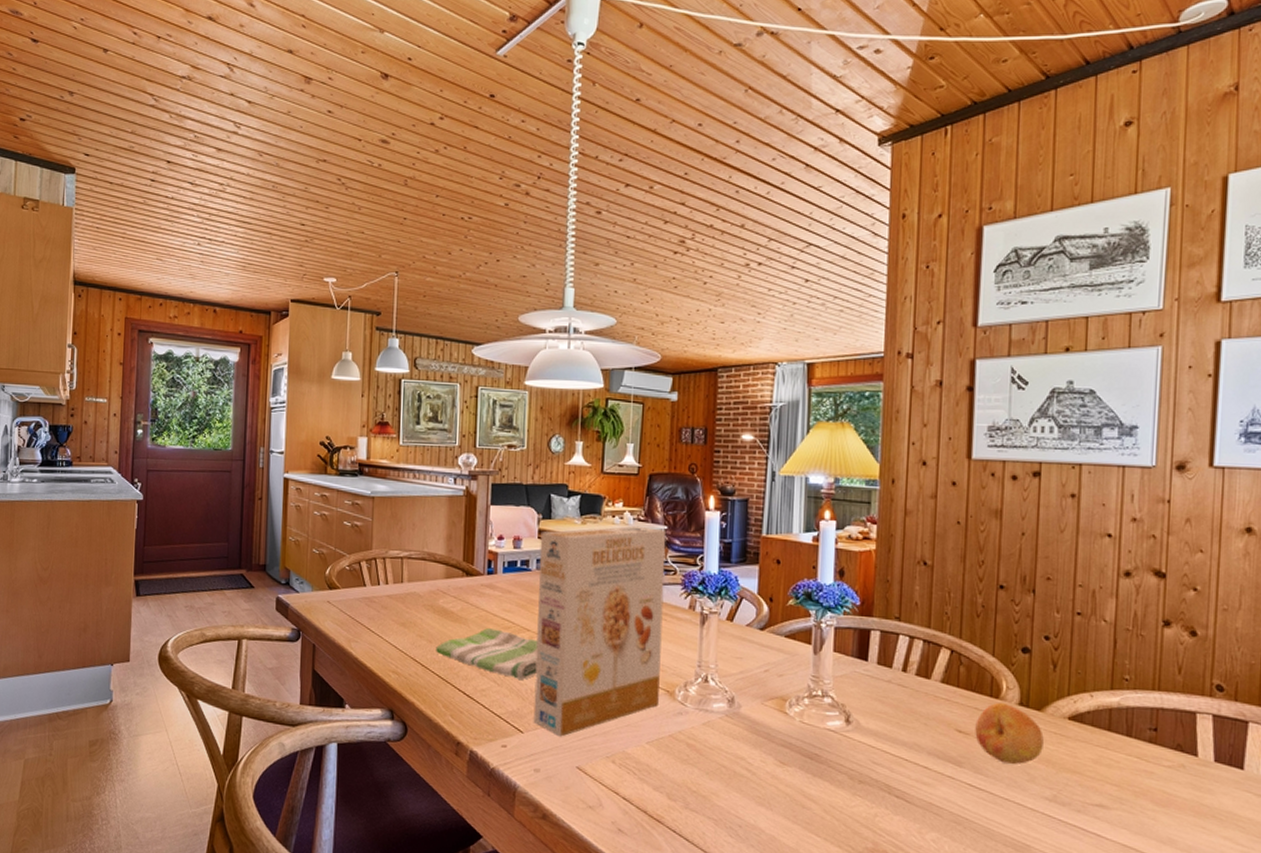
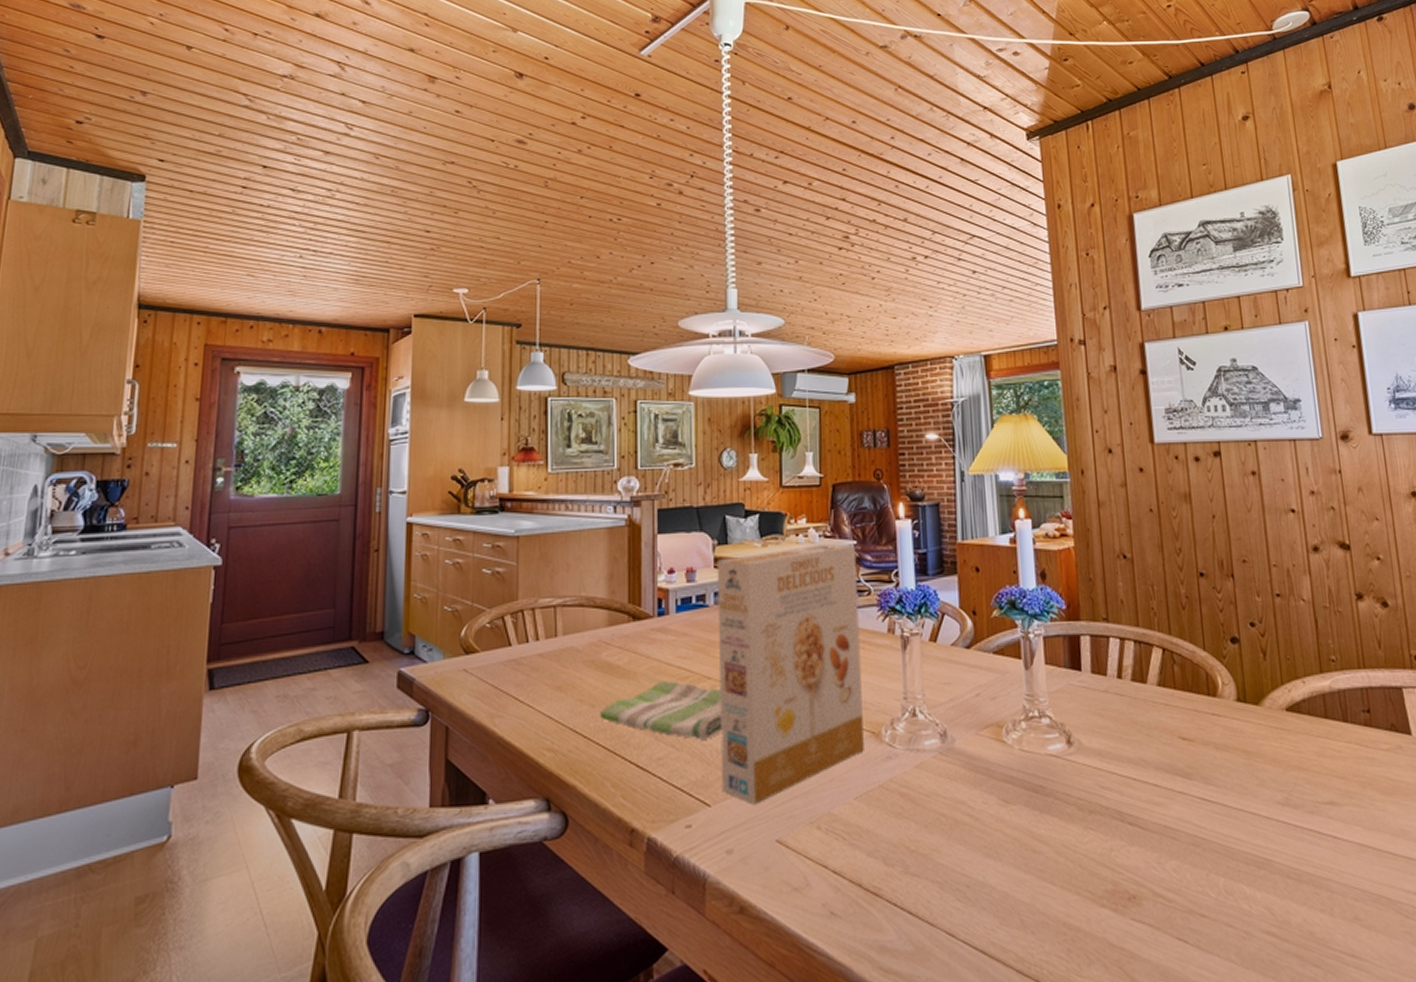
fruit: present [975,702,1044,764] -> none [1198,700,1267,769]

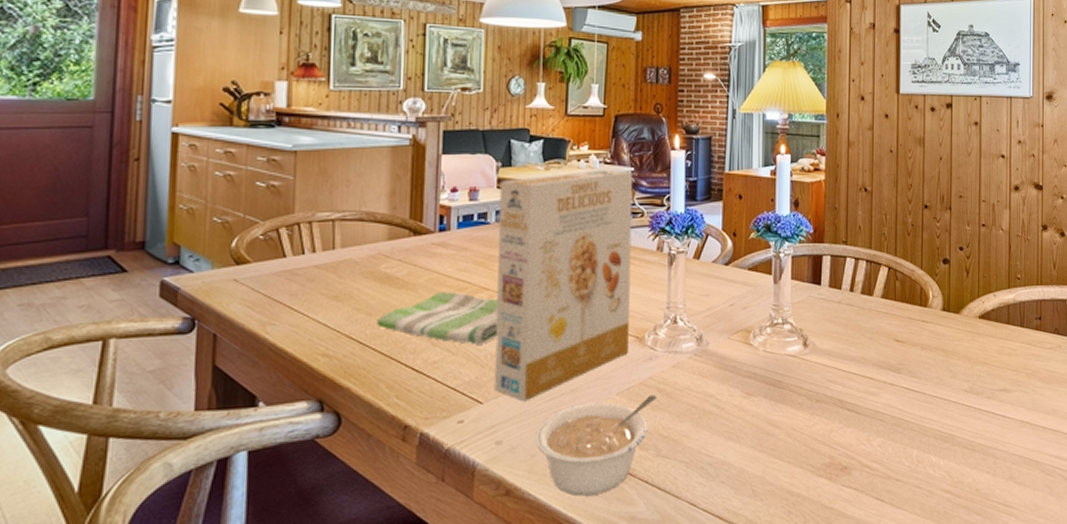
legume: none [769,800,900,918] -> present [536,394,657,496]

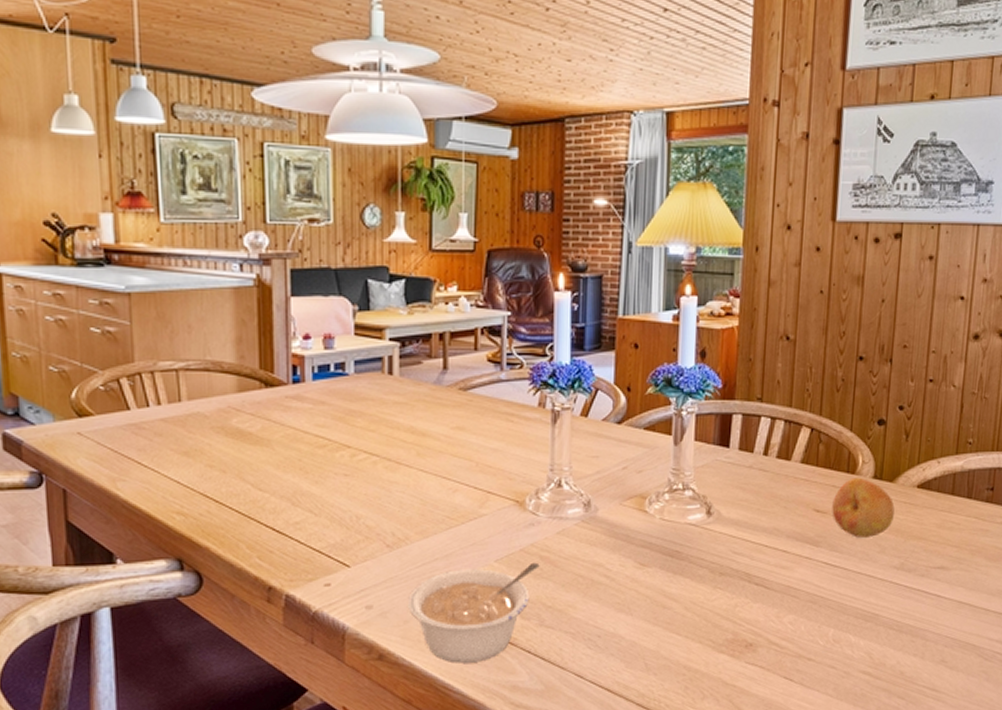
dish towel: present [377,292,499,345] -> none [232,449,362,506]
cereal box: present [494,169,633,402] -> none [357,313,510,566]
fruit: none [909,310,961,364] -> present [832,477,895,538]

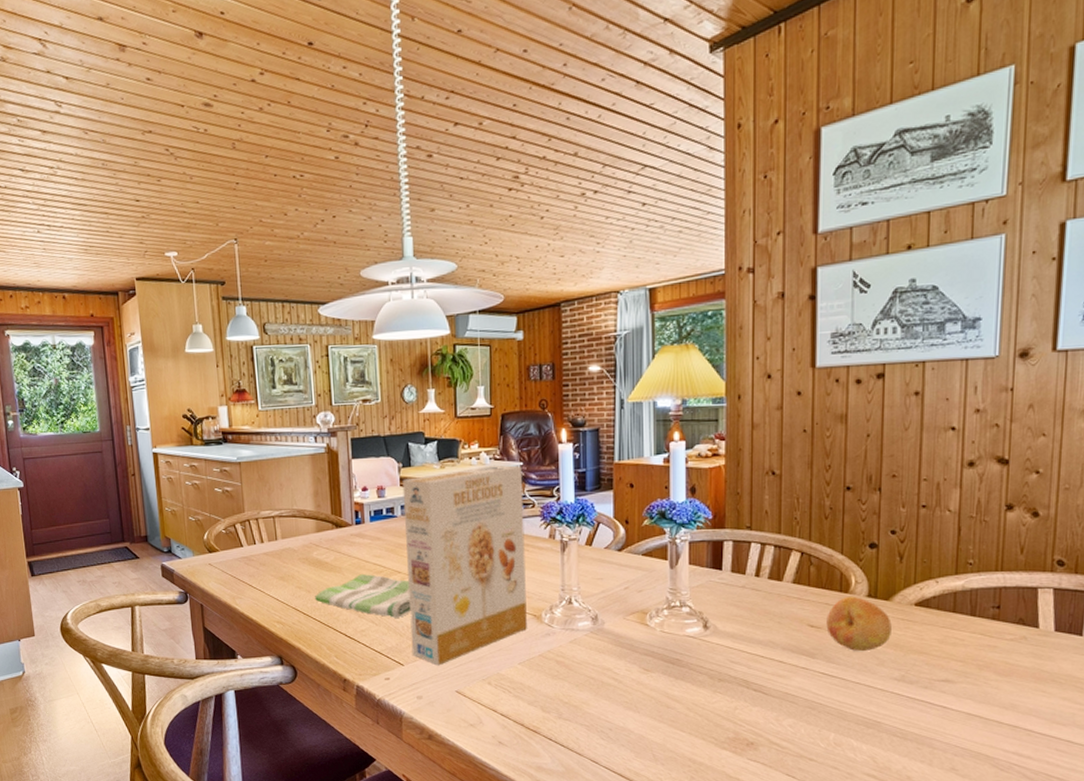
dish towel: none [232,449,362,506] -> present [315,574,411,618]
cereal box: none [357,313,510,566] -> present [402,464,527,666]
legume: present [408,562,540,663] -> none [450,665,556,745]

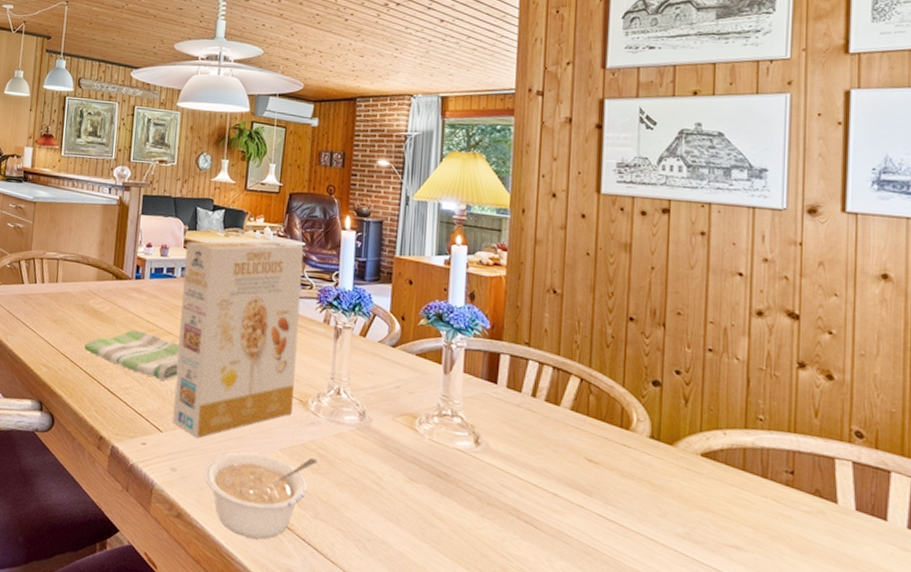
legume: none [450,665,556,745] -> present [205,452,318,539]
fruit: present [826,596,892,651] -> none [605,433,676,498]

